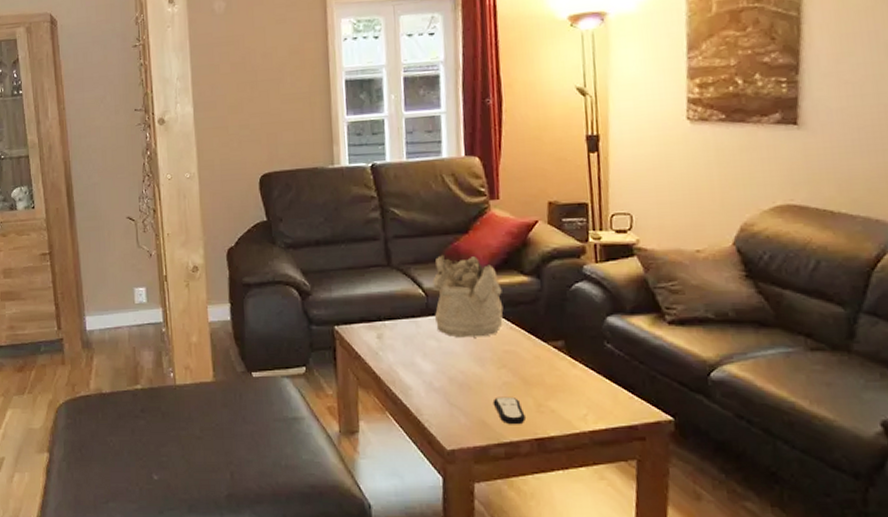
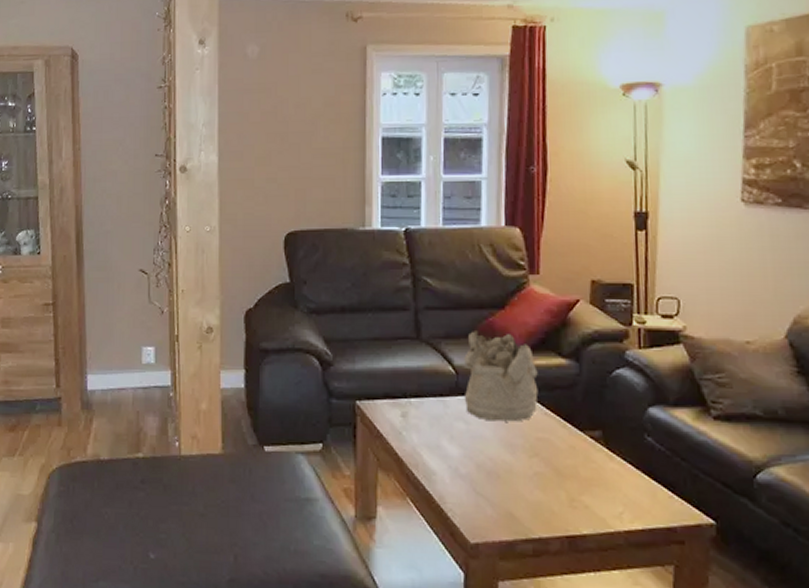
remote control: present [492,396,526,425] -> none [522,488,557,520]

